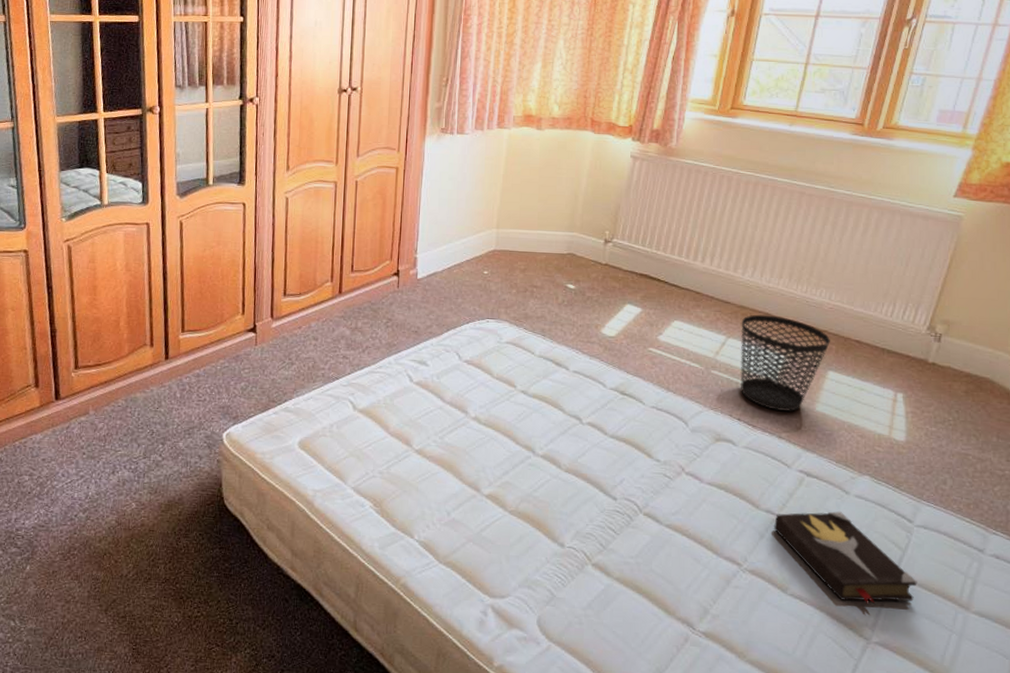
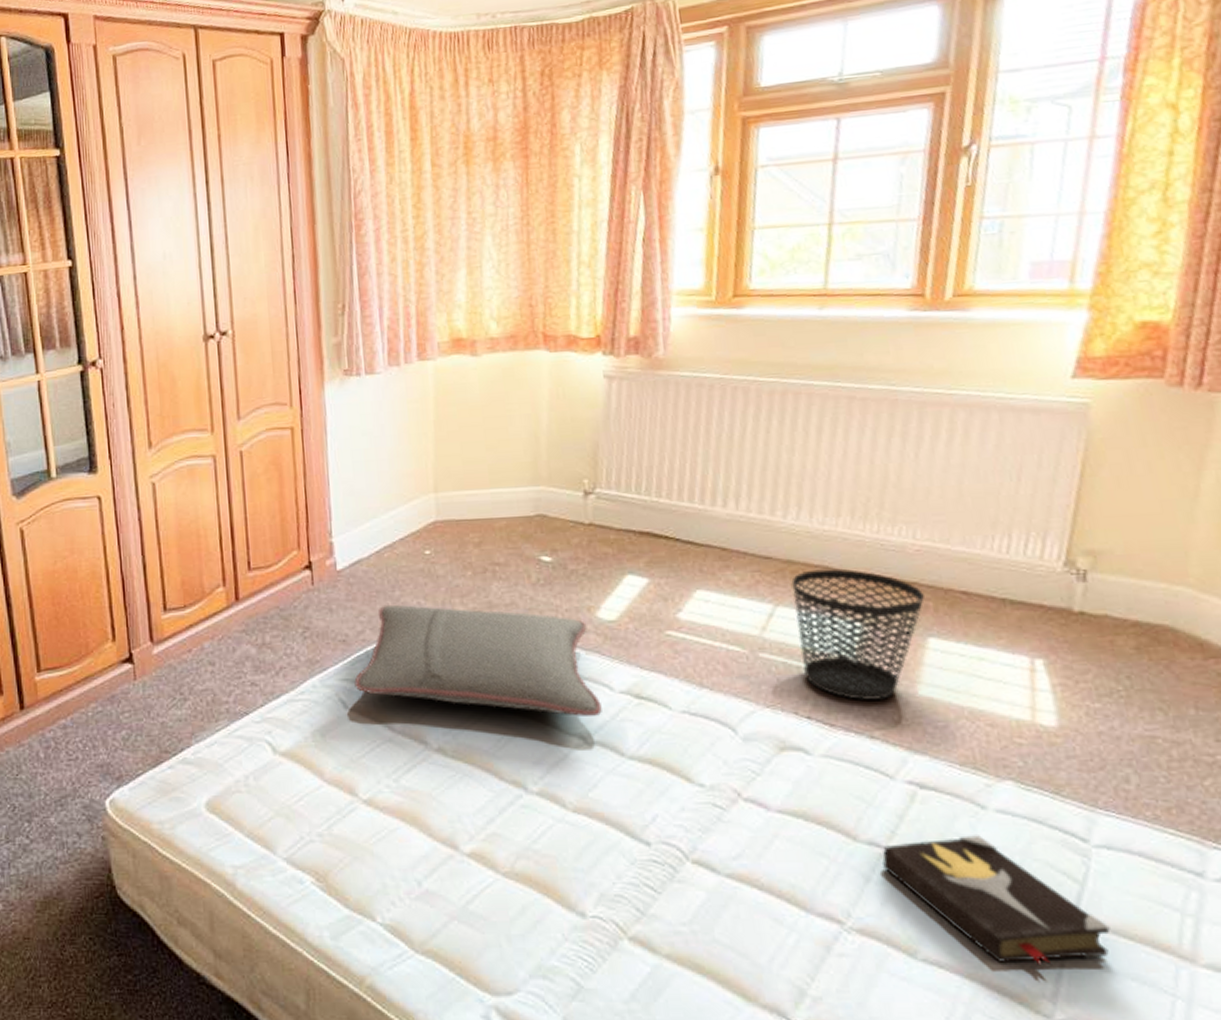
pillow: none [420,309,596,405] -> present [354,605,602,718]

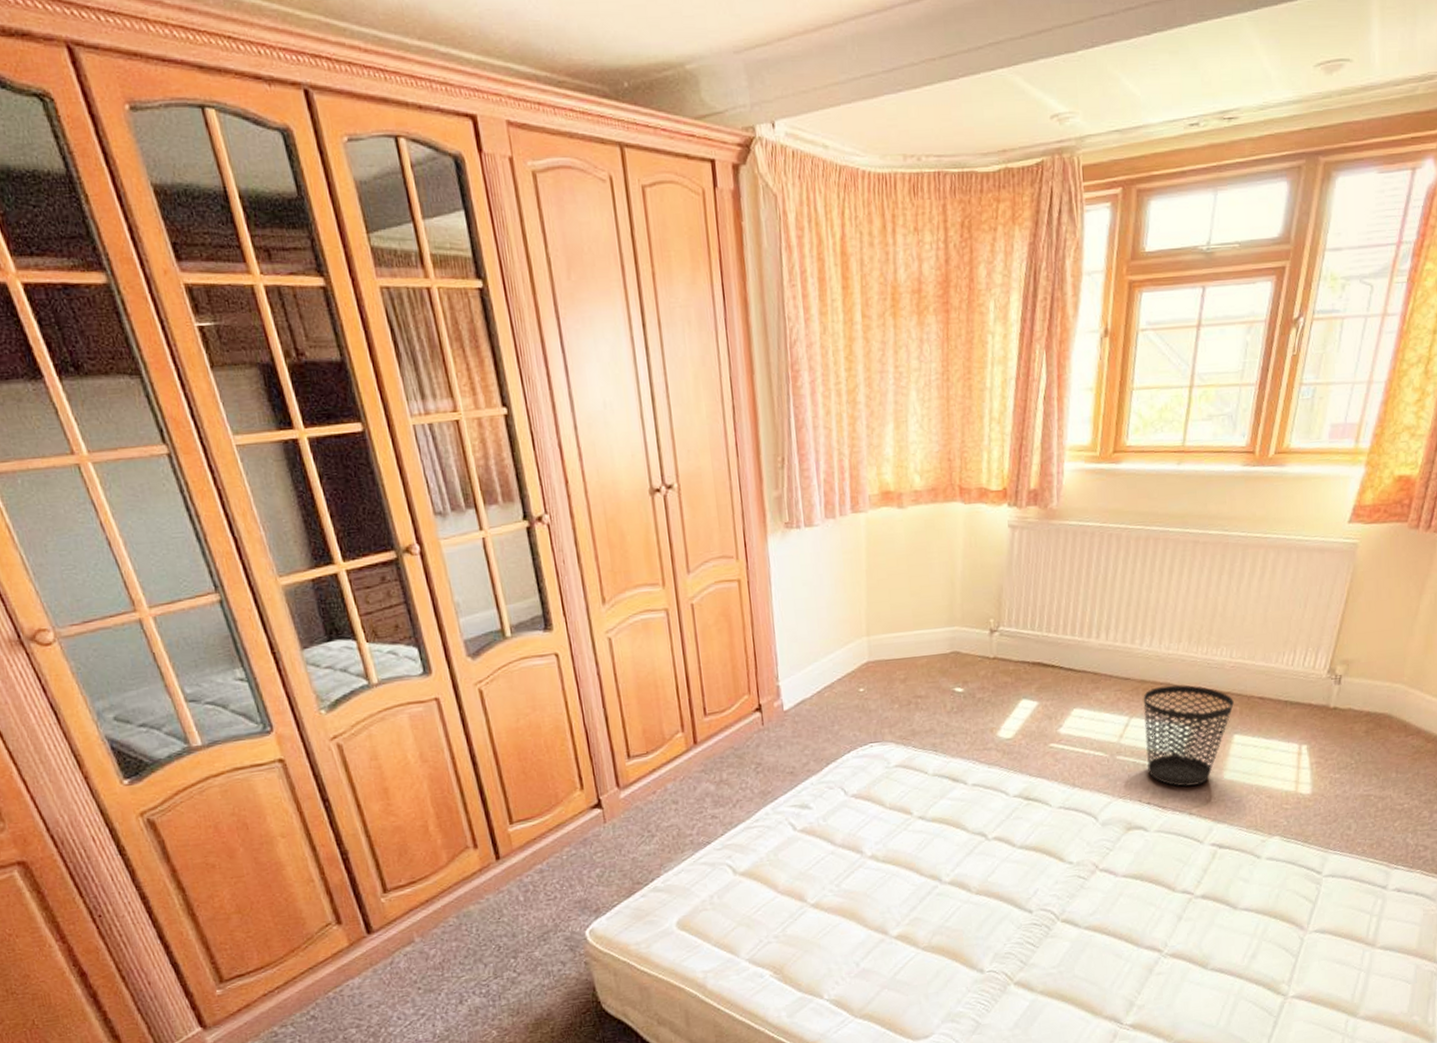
pillow: present [354,605,602,718] -> none [801,737,1000,819]
hardback book: present [882,835,1111,966] -> none [1191,877,1328,964]

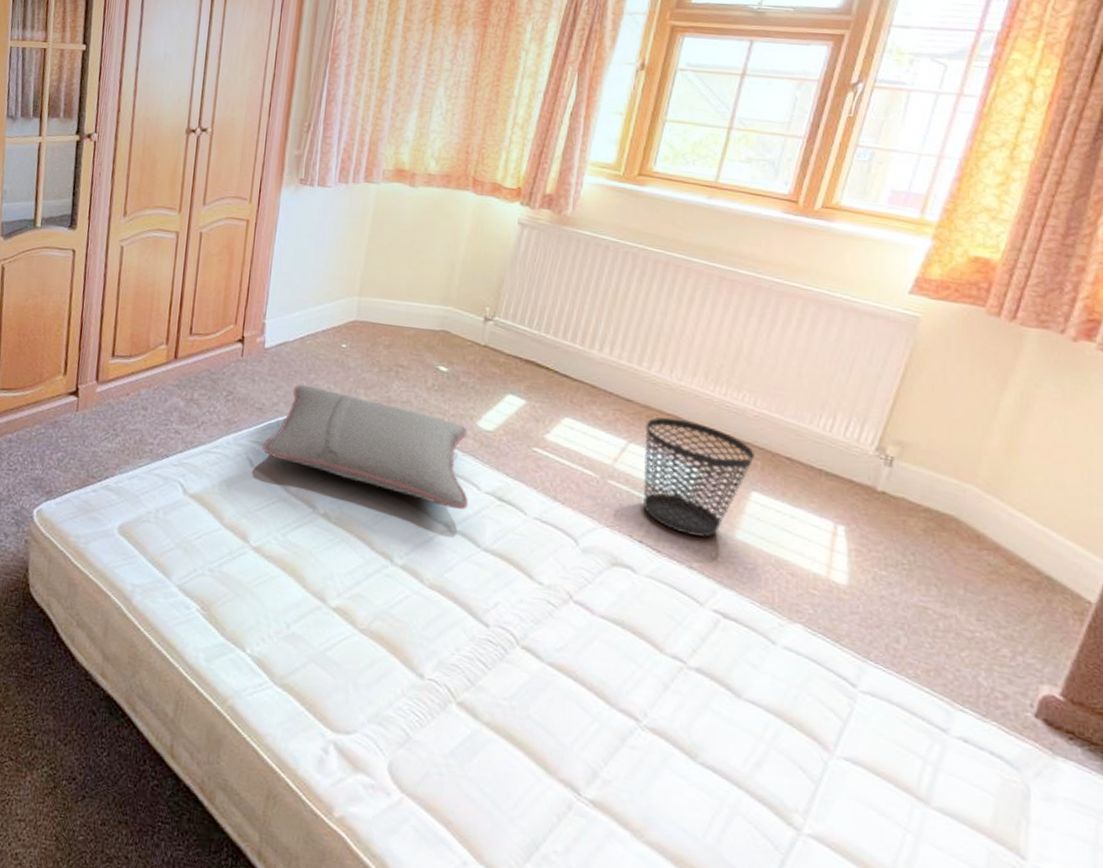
pillow: none [801,737,1000,819] -> present [262,385,468,510]

